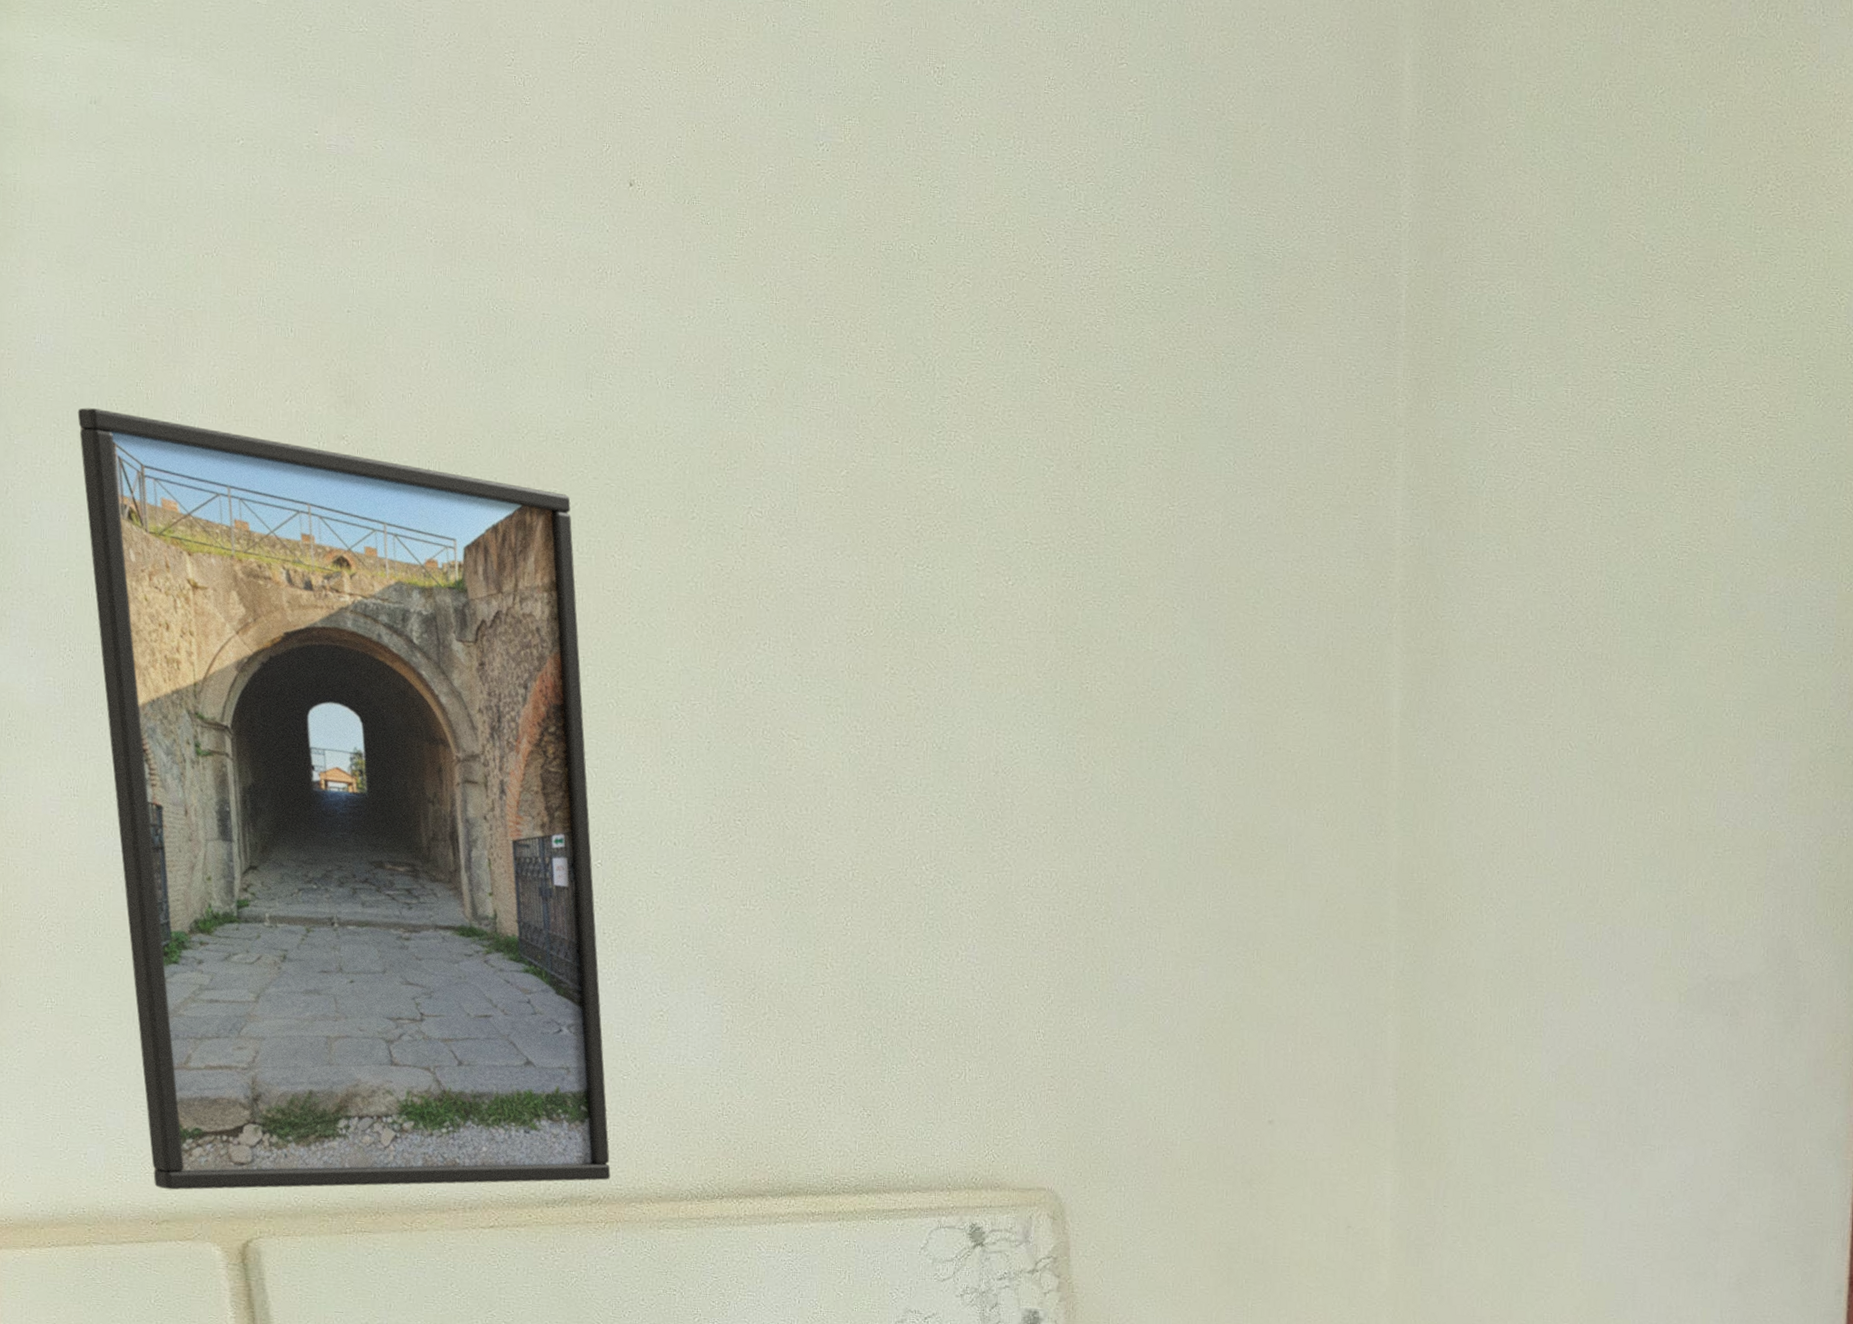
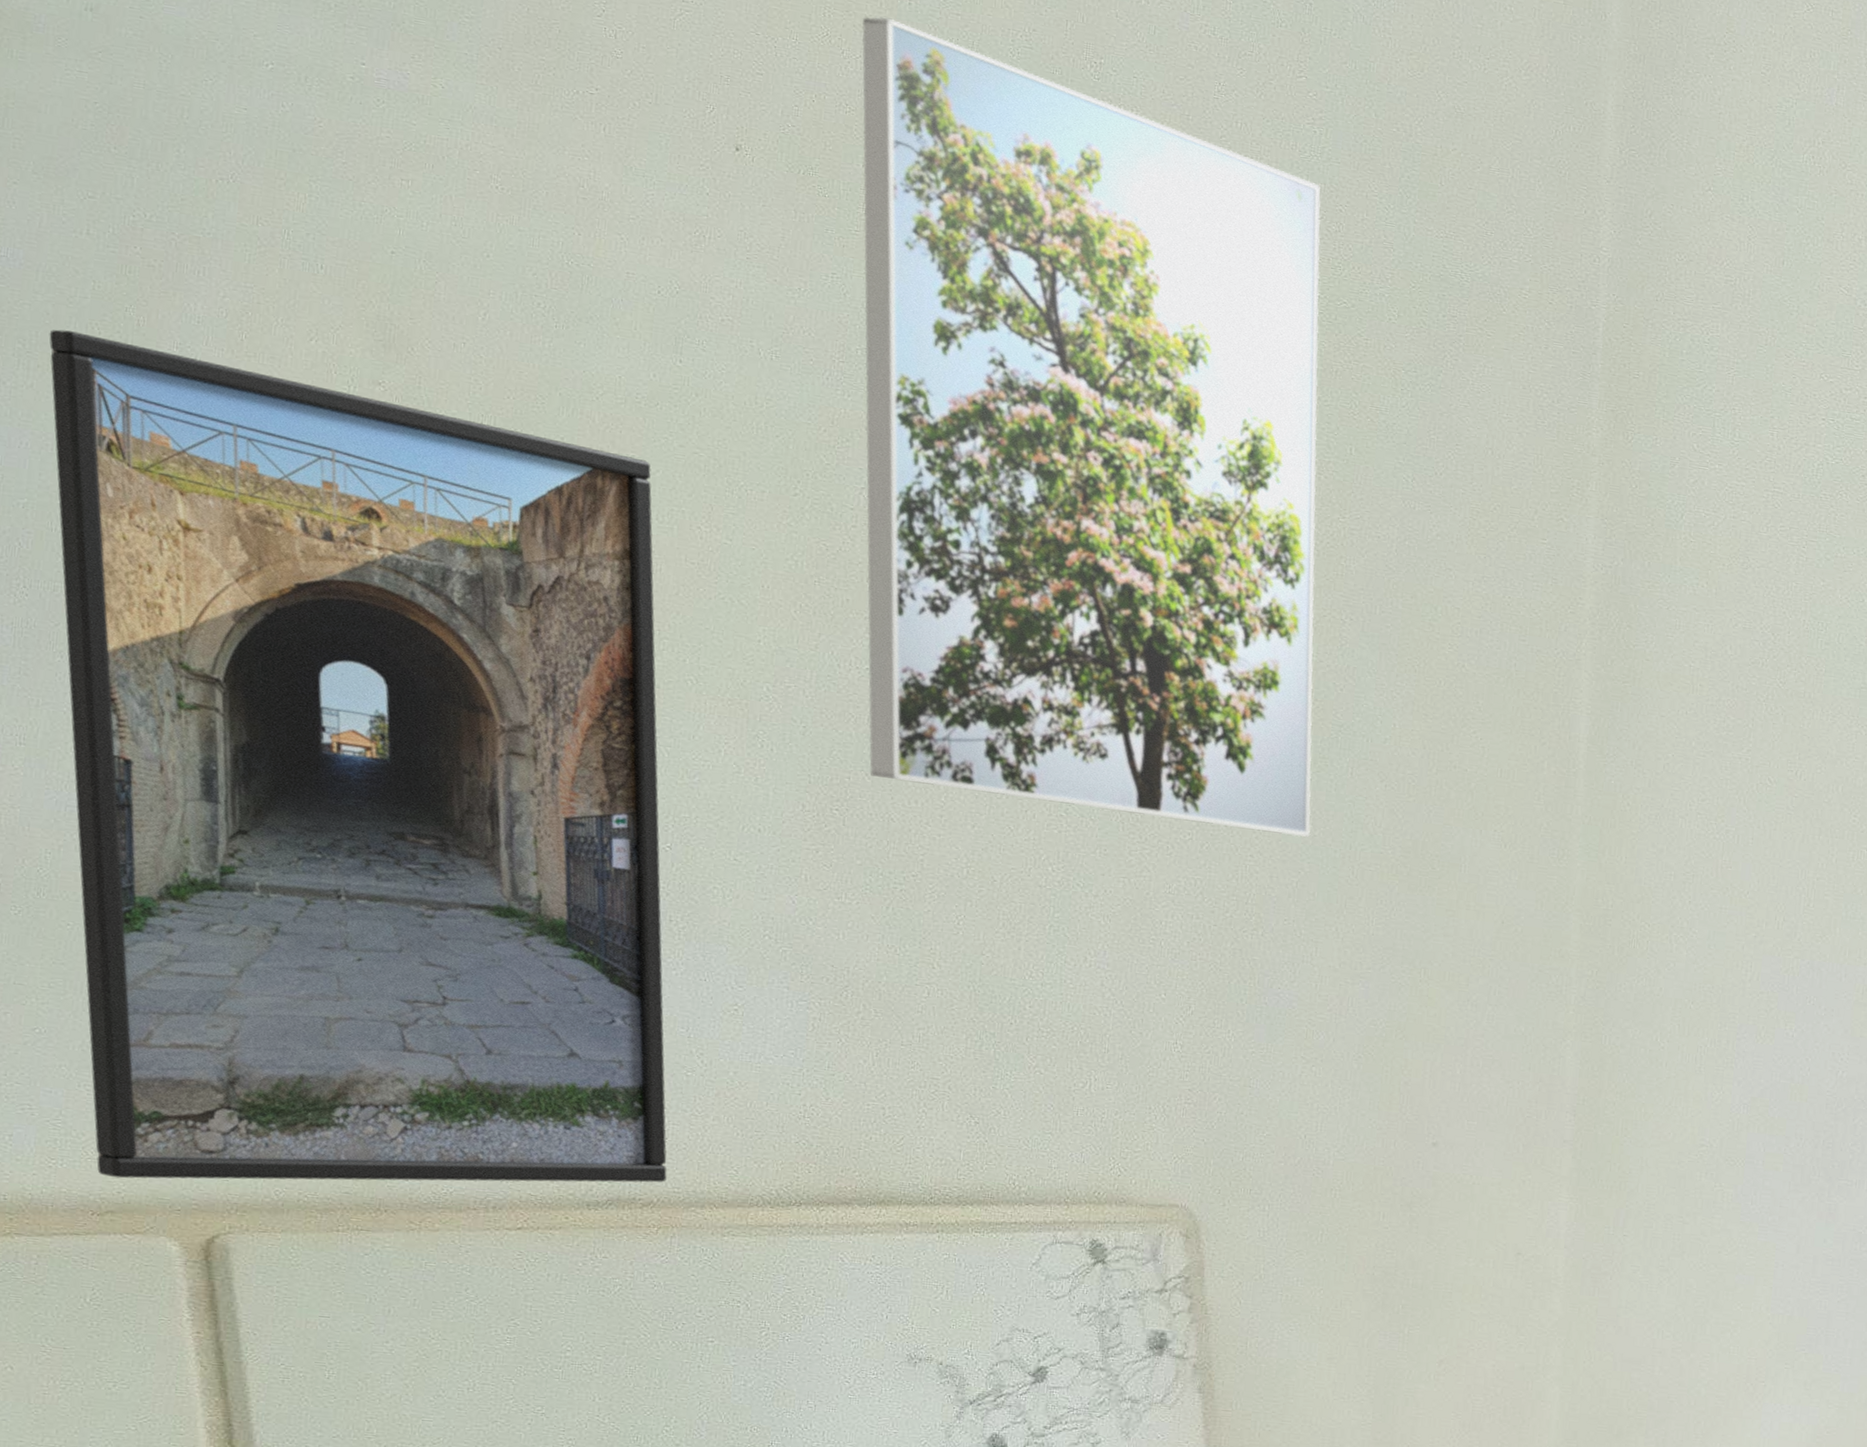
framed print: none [733,41,1152,825] -> present [861,16,1321,837]

